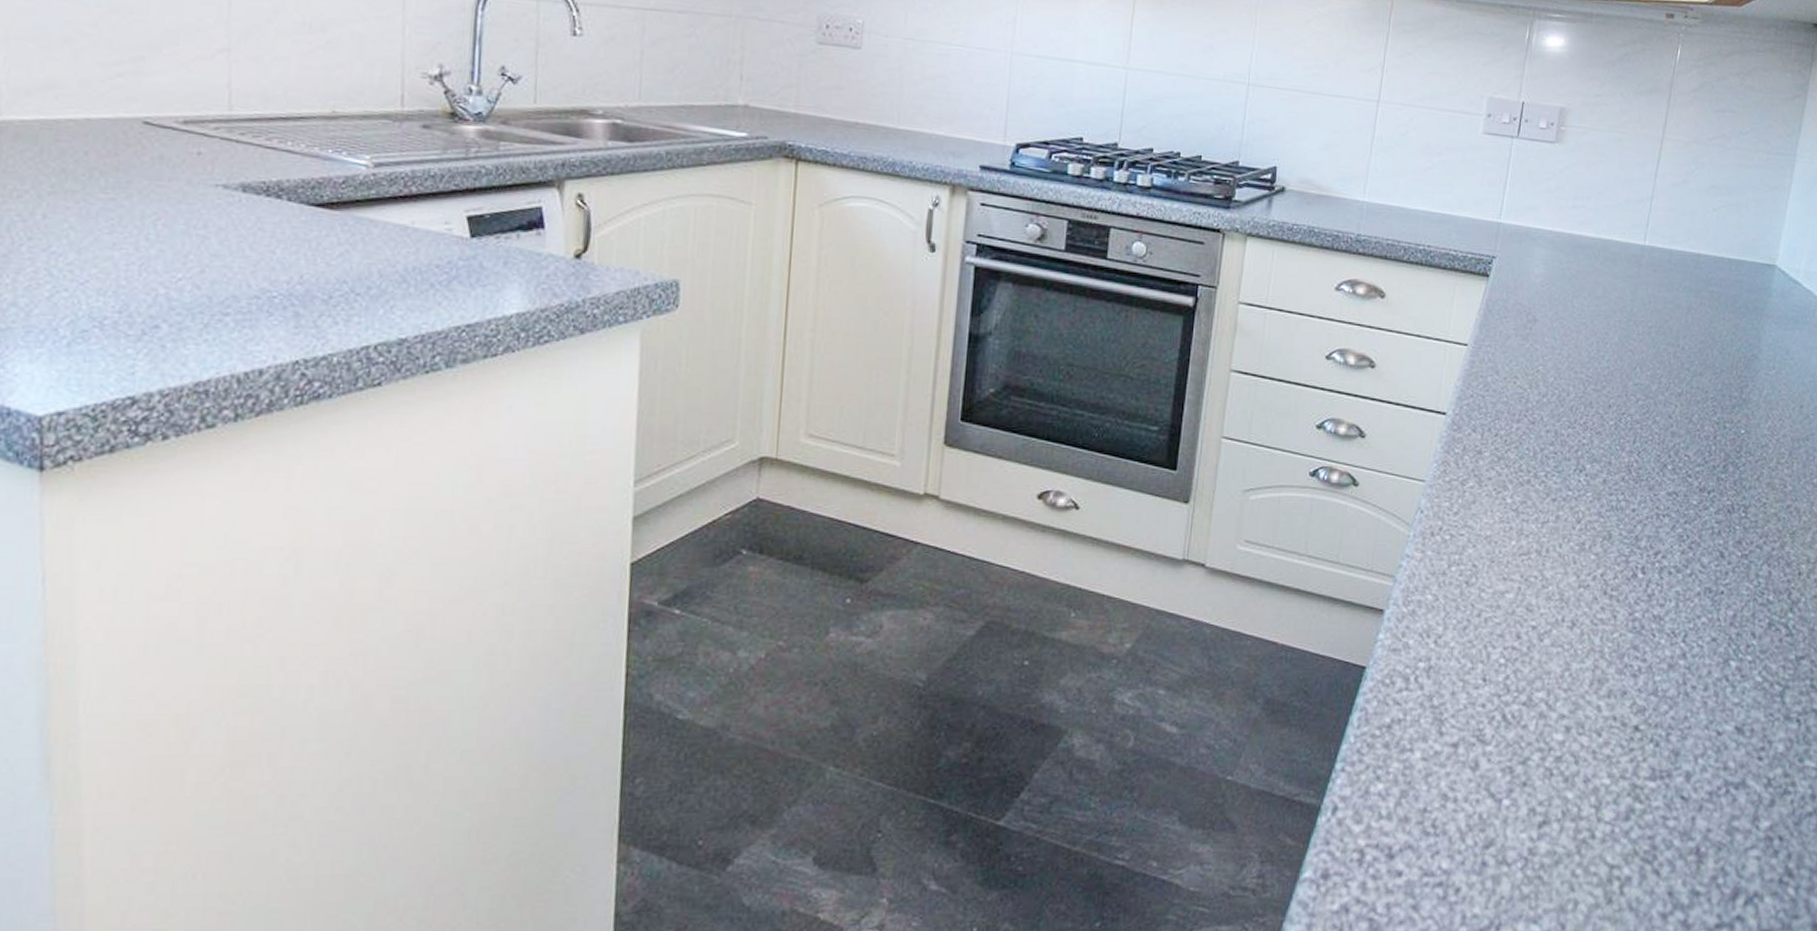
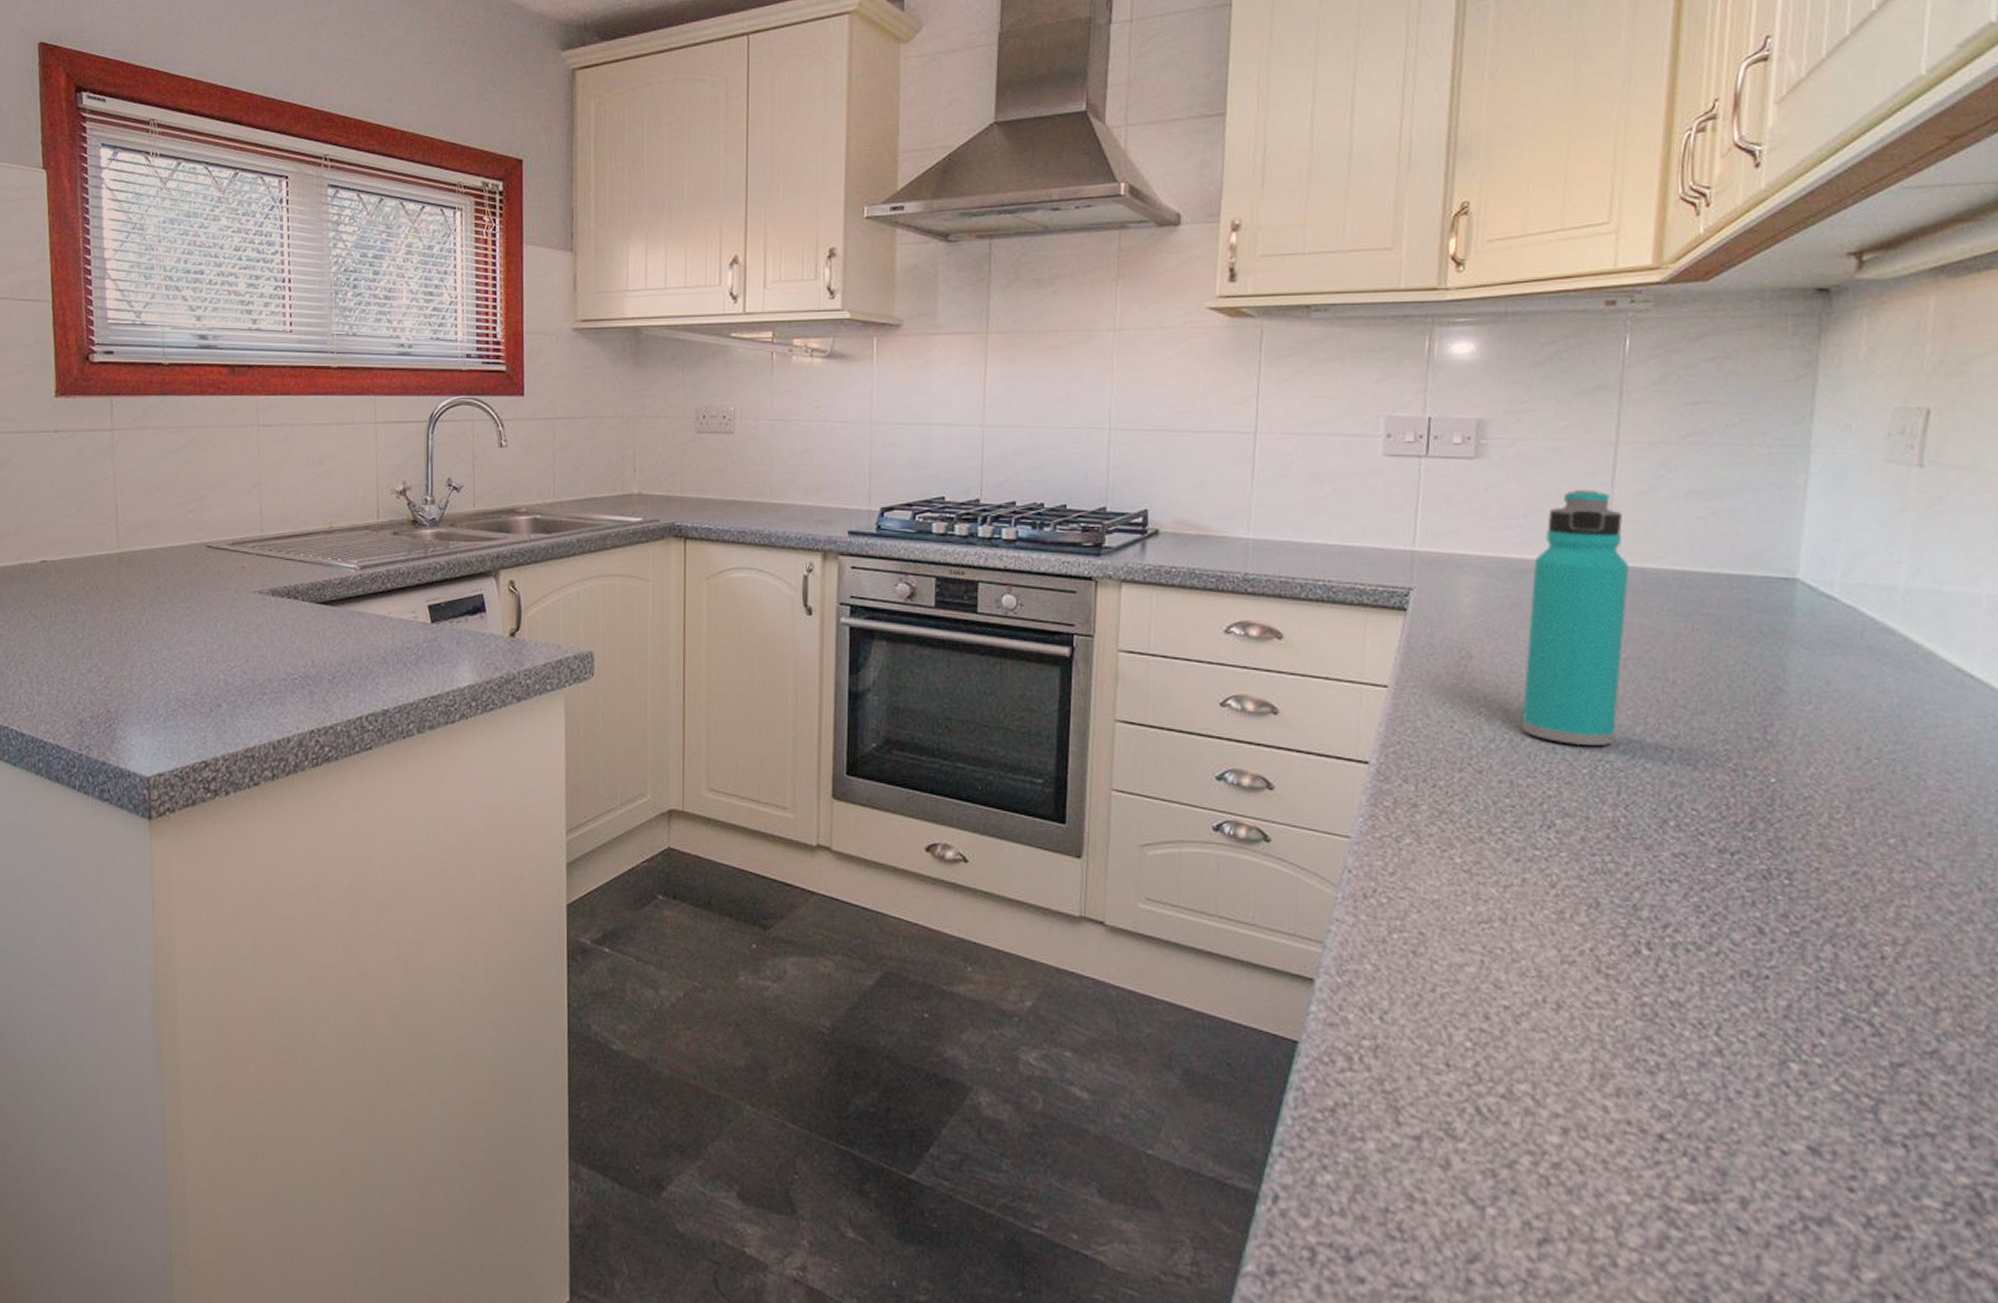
water bottle: none [1568,177,1661,401] -> present [1521,489,1629,746]

